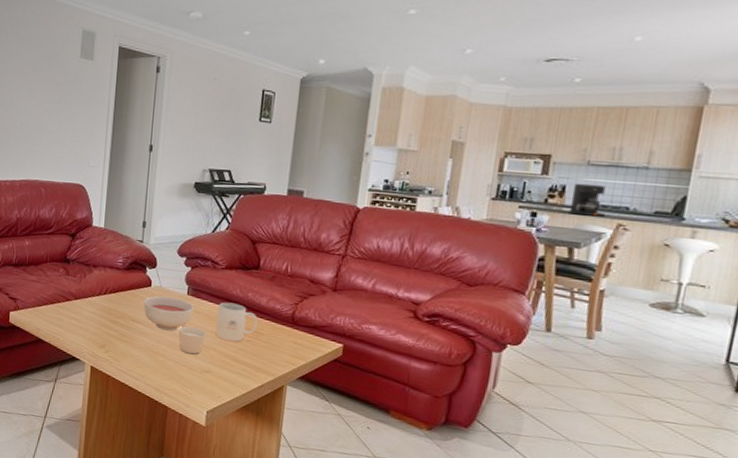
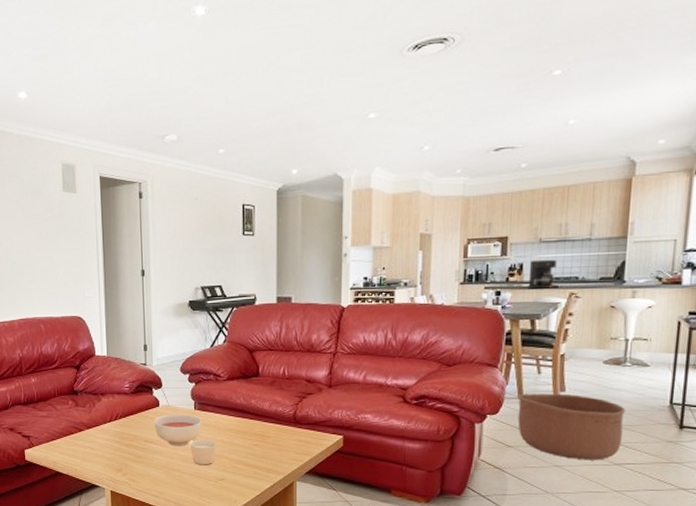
mug: present [215,302,259,343] -> none [224,411,264,448]
basket: none [542,327,671,414] -> present [517,393,625,460]

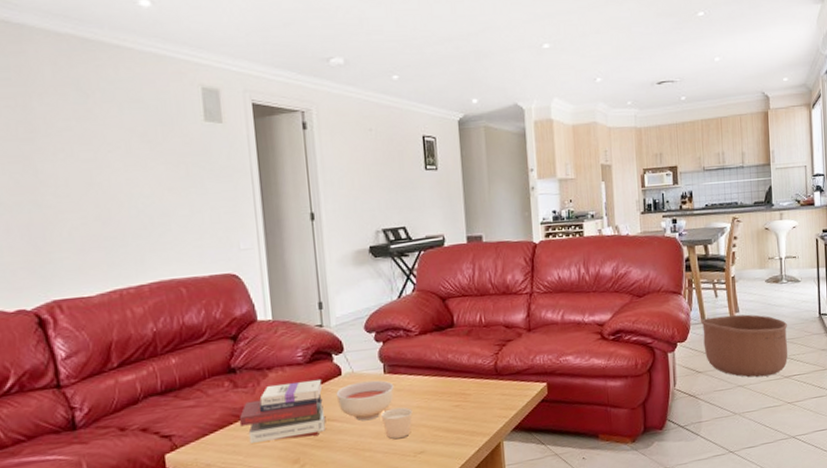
books: none [78,407,145,452] -> present [239,380,326,443]
coffee maker: present [528,259,559,290] -> none [697,186,723,216]

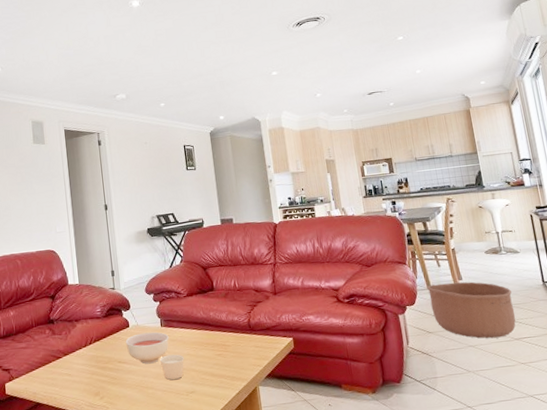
books: present [239,380,326,443] -> none [56,330,119,378]

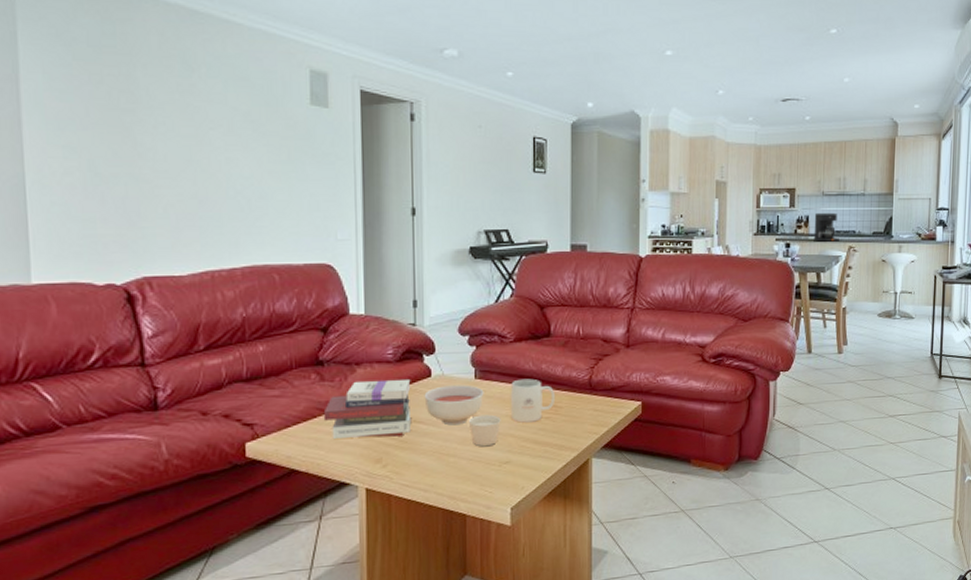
books: none [56,330,119,378] -> present [323,379,412,439]
mug: none [188,324,224,360] -> present [510,378,556,423]
coffee maker: none [412,173,437,198] -> present [813,212,839,243]
basket: present [427,281,516,339] -> none [807,347,896,414]

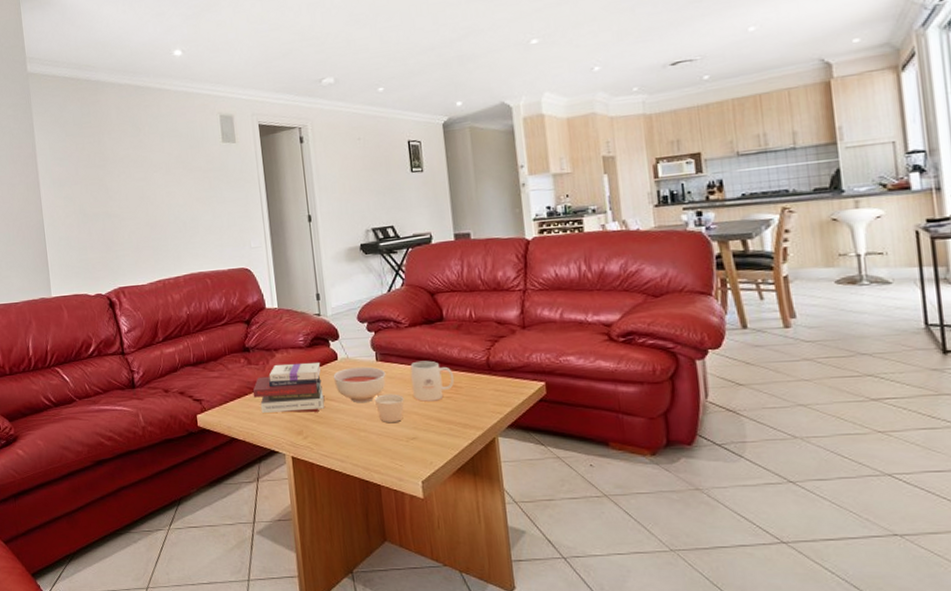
coffee maker: present [813,212,839,243] -> none [729,172,767,207]

